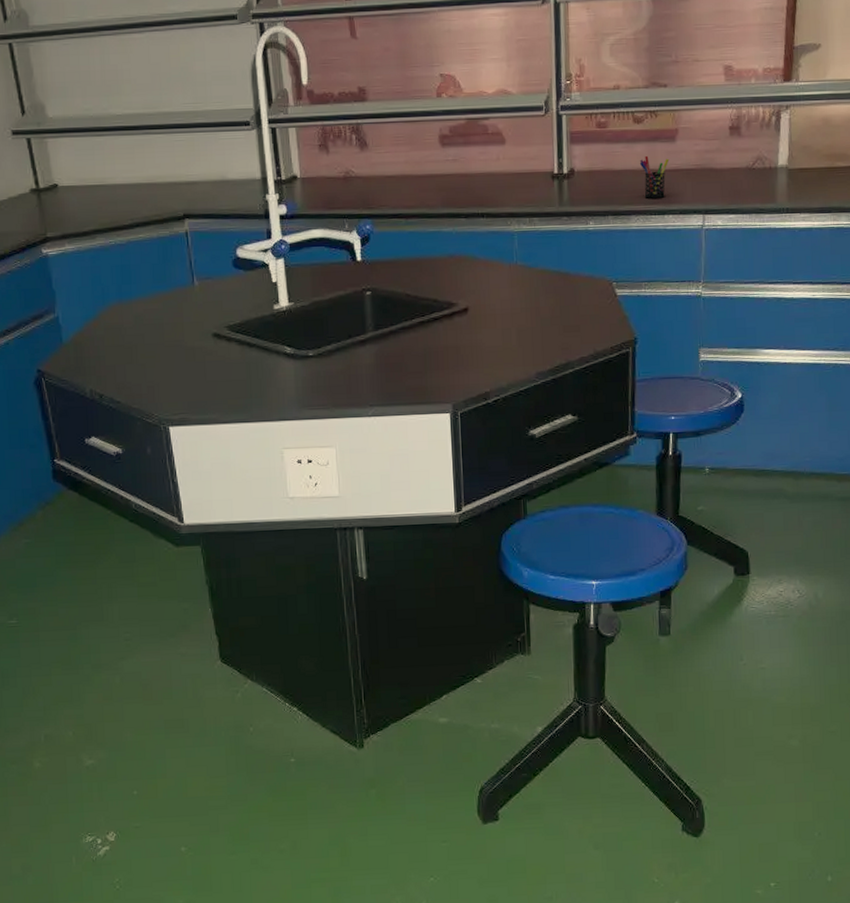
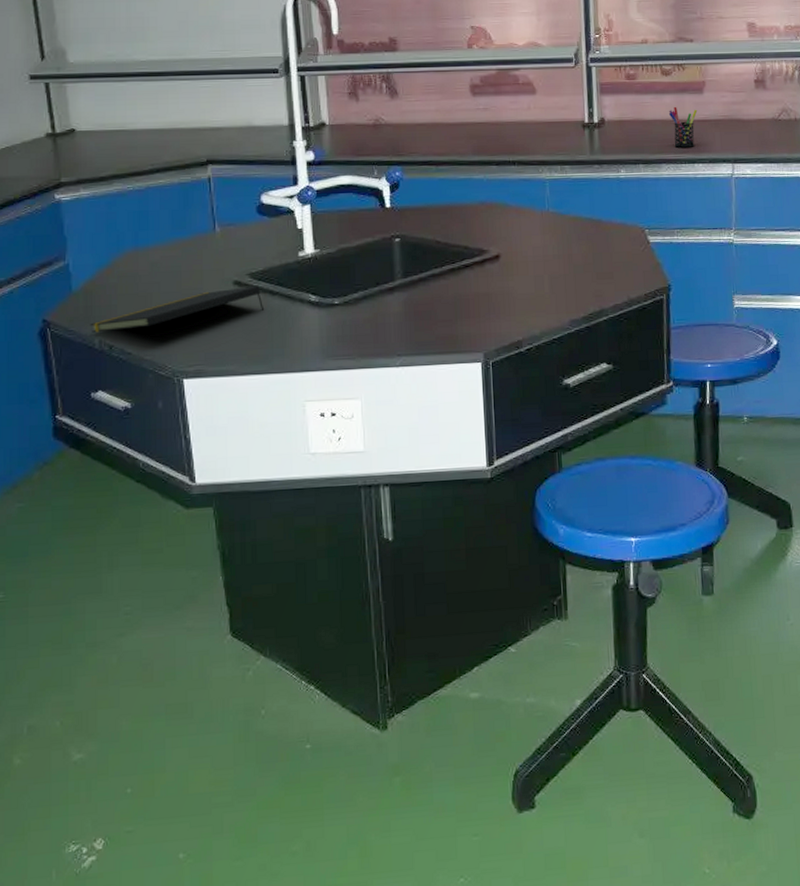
notepad: none [81,337,243,383] -> present [90,285,265,333]

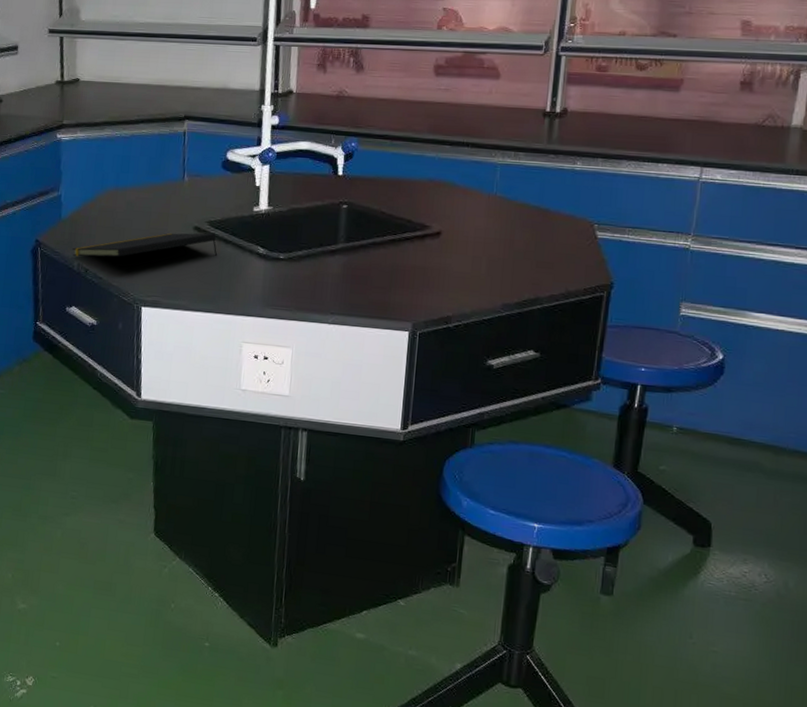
pen holder: present [668,106,698,148] -> none [637,102,671,146]

